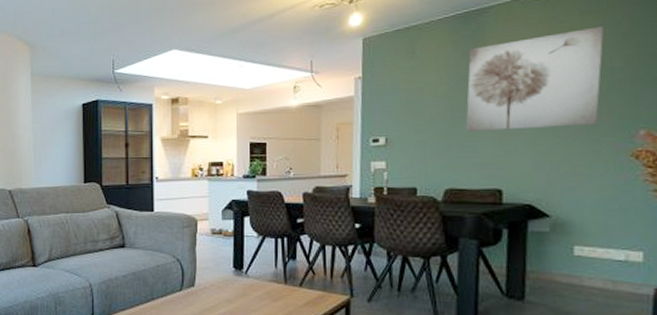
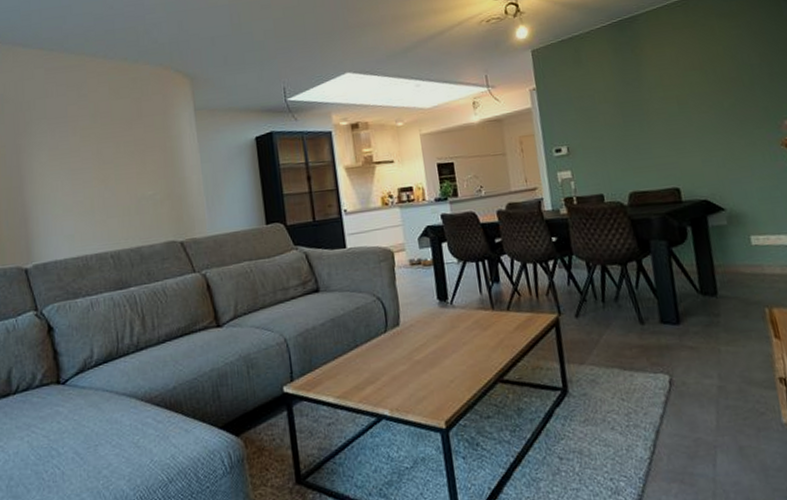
wall art: present [465,26,604,133] -> none [629,27,749,135]

